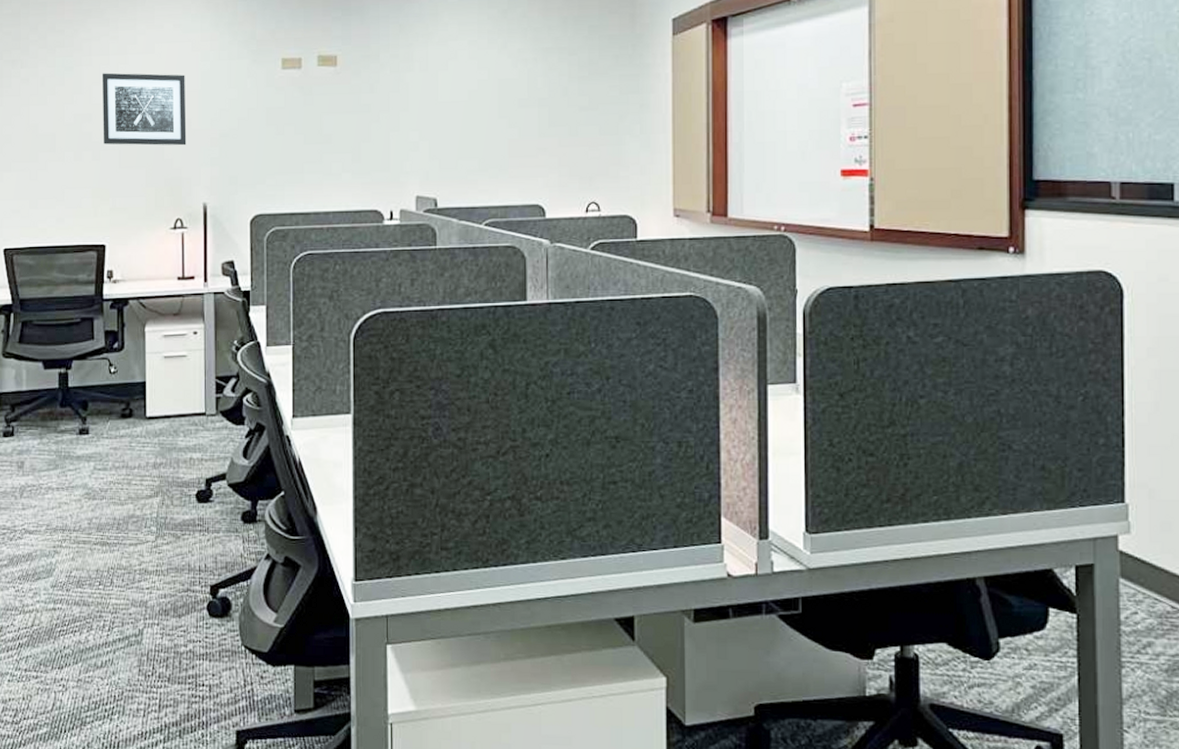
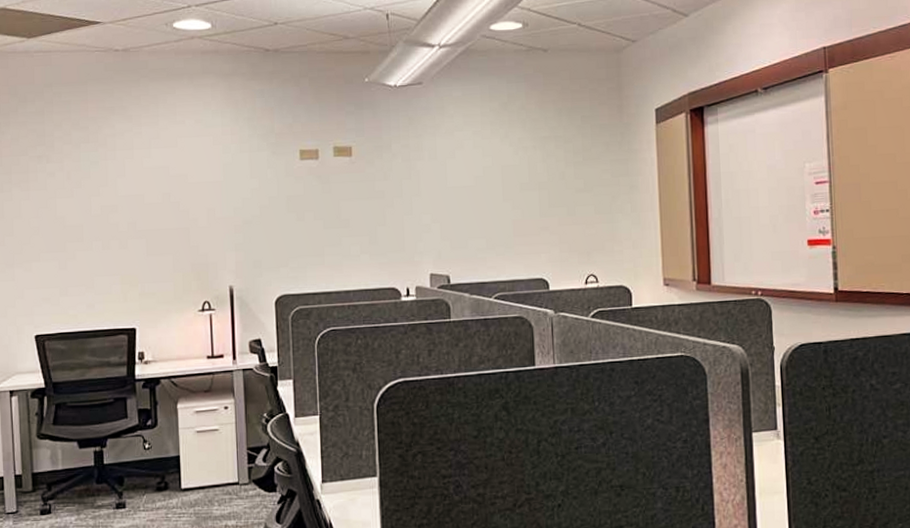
wall art: present [101,73,187,146] -> none [126,166,211,234]

